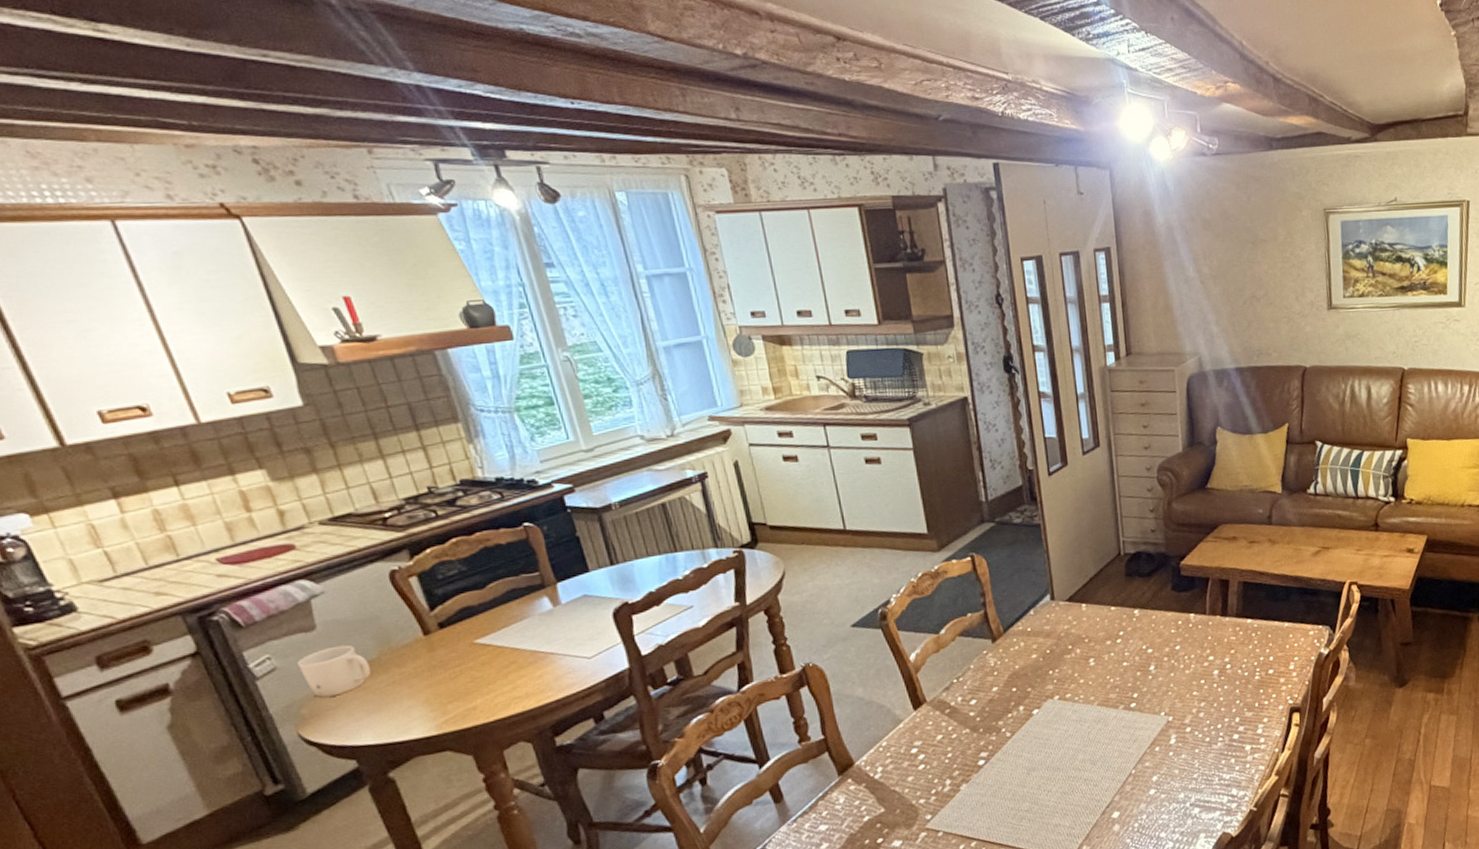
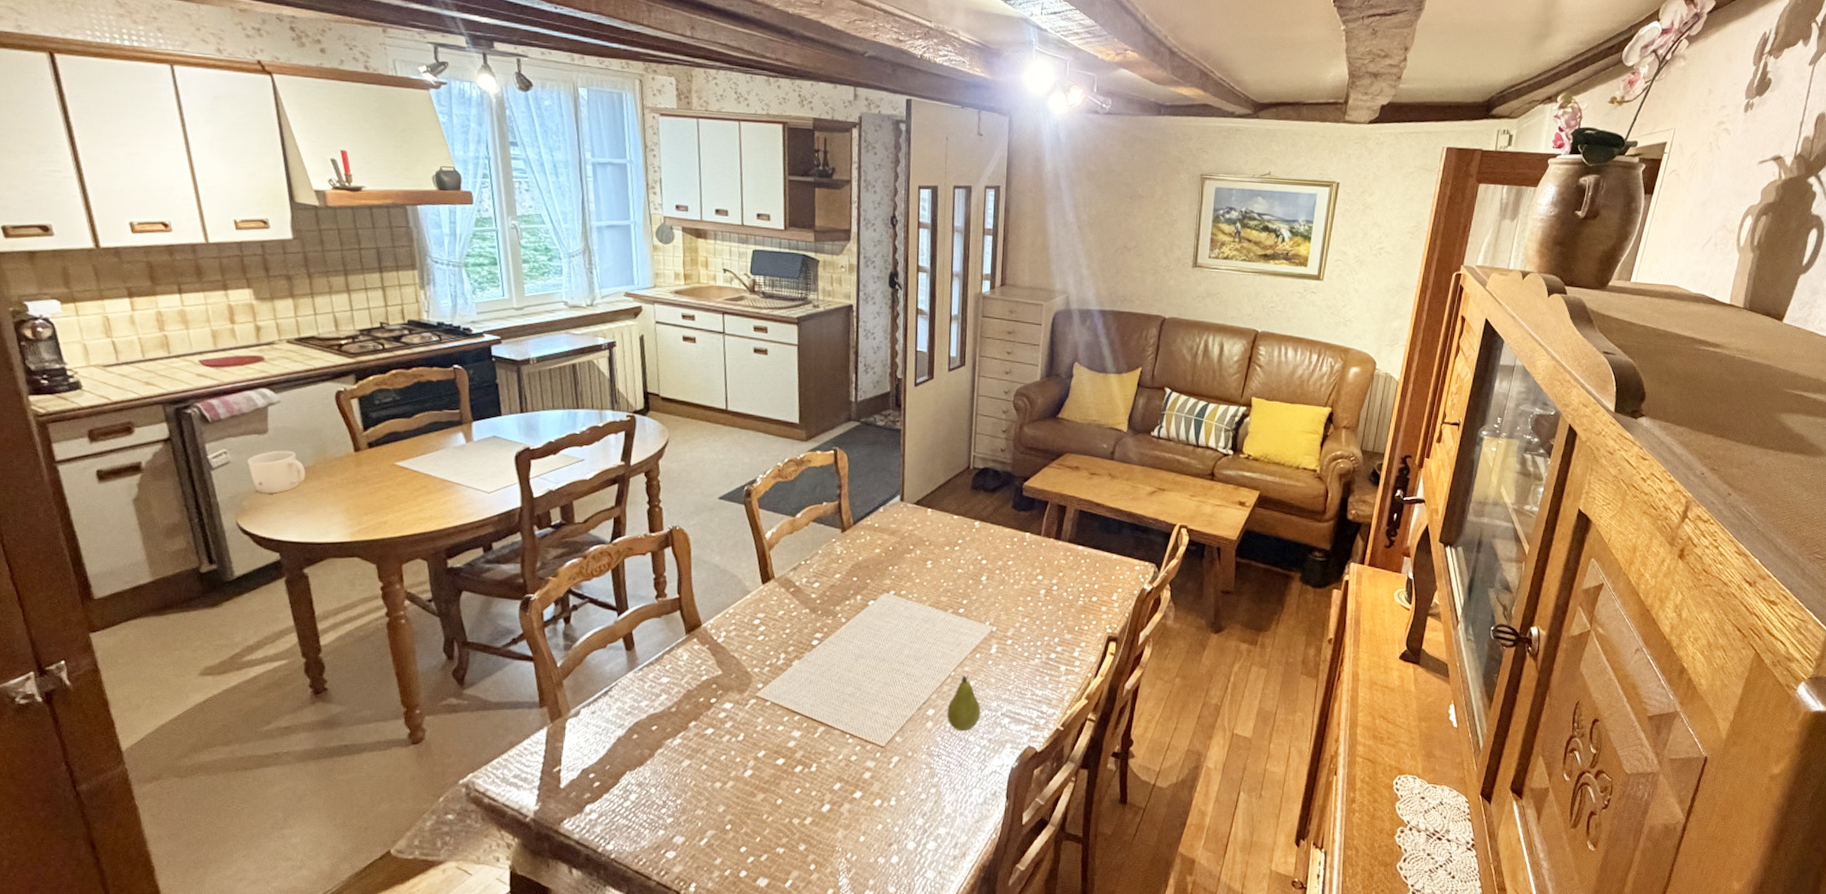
fruit: none [1132,769,1169,830] -> present [947,674,981,732]

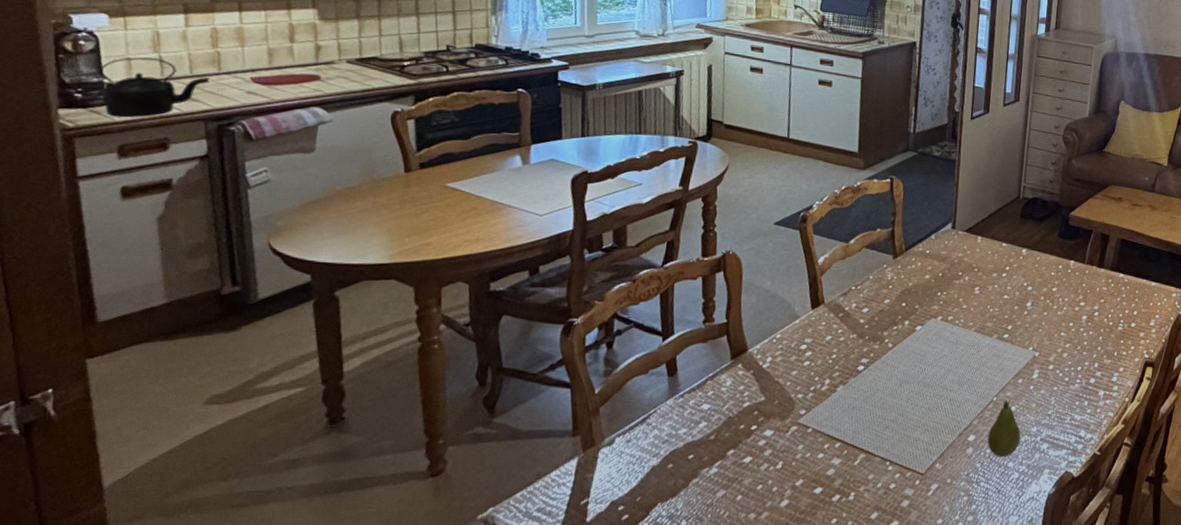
kettle: none [59,342,162,402] -> present [98,57,211,117]
mug: present [247,450,306,494] -> none [288,169,351,214]

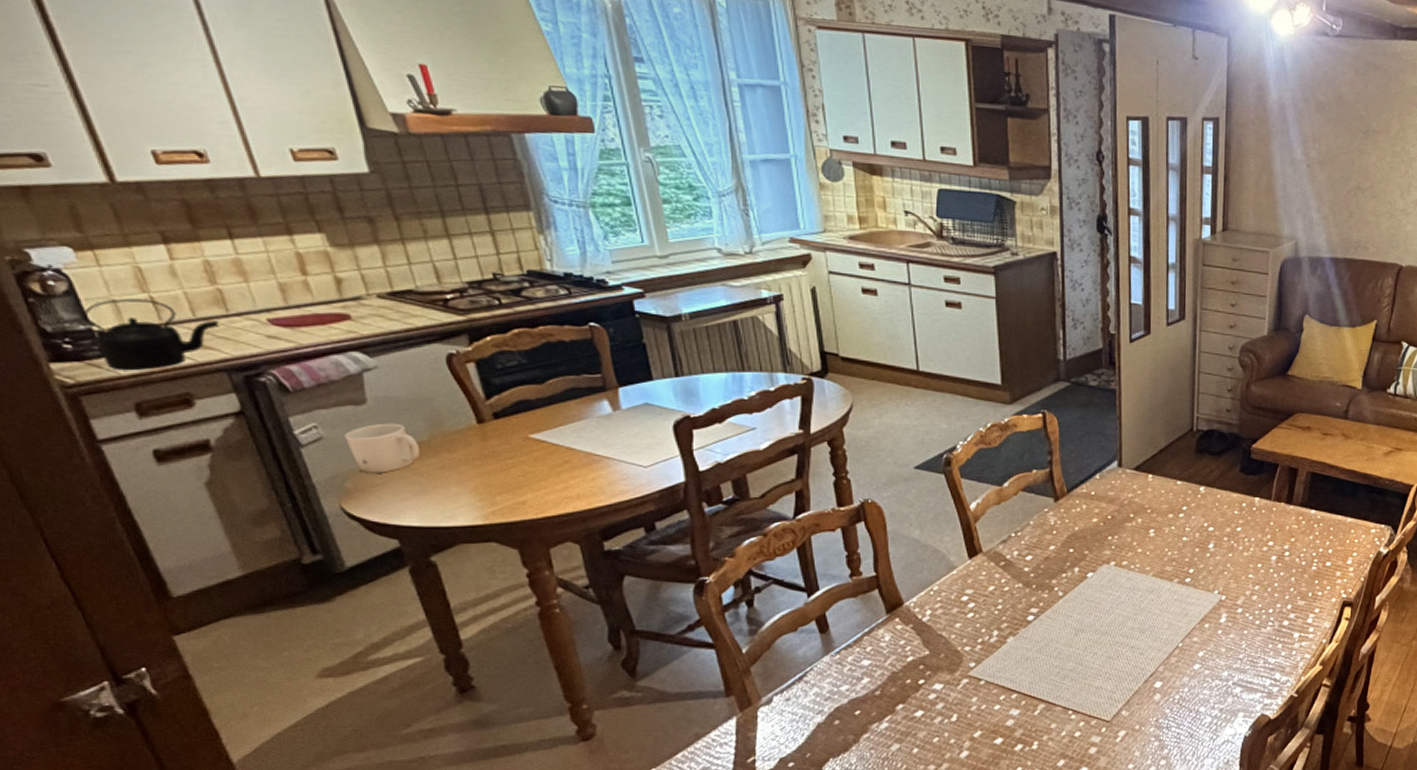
mug: none [288,169,351,214] -> present [345,423,421,473]
fruit: present [987,399,1021,458] -> none [1175,645,1212,703]

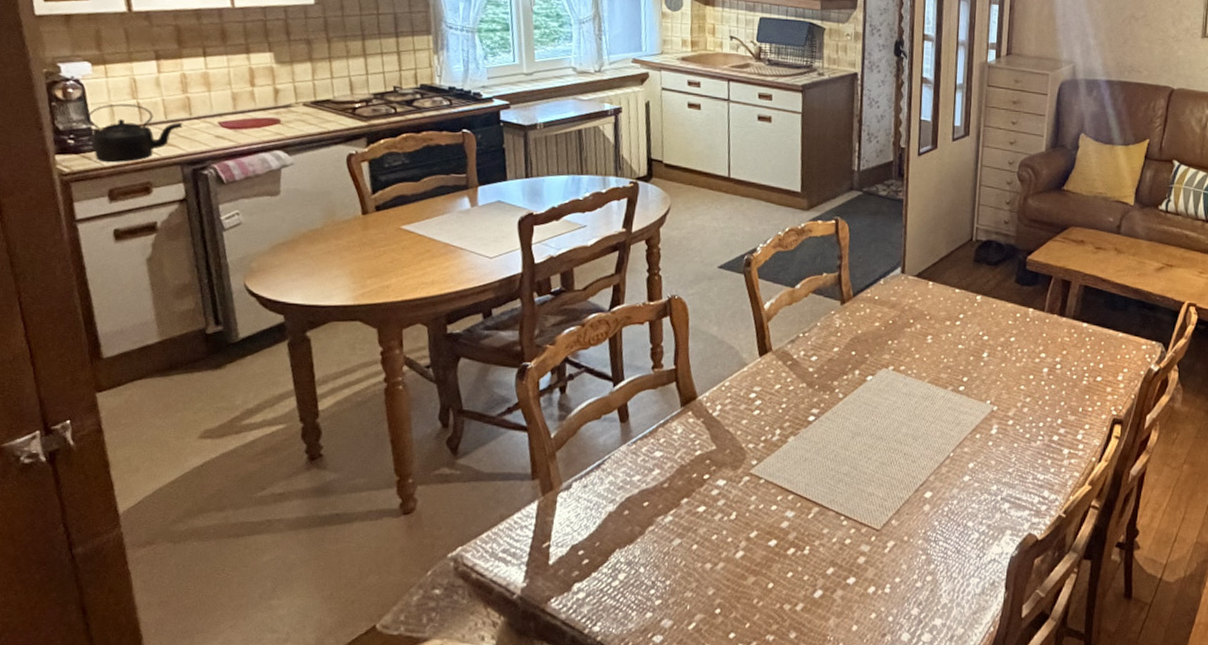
mug: present [345,423,421,473] -> none [258,212,315,256]

